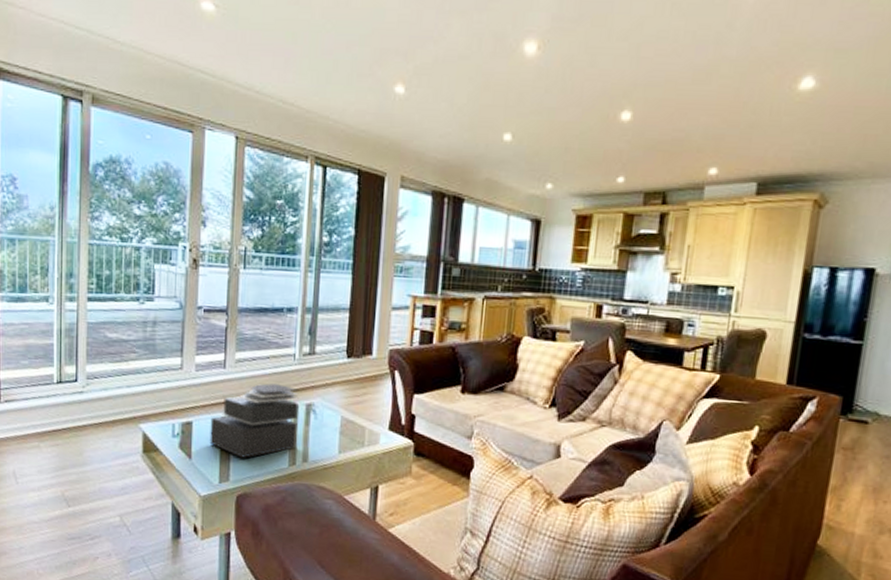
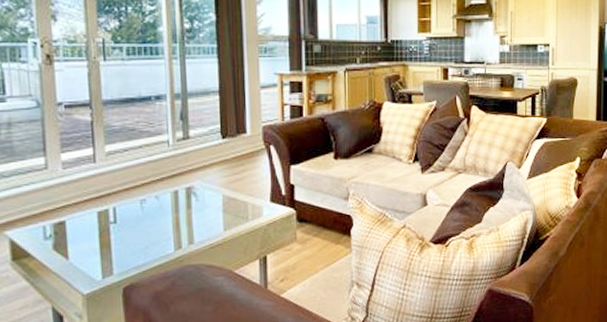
book: present [209,383,299,458] -> none [85,172,180,250]

